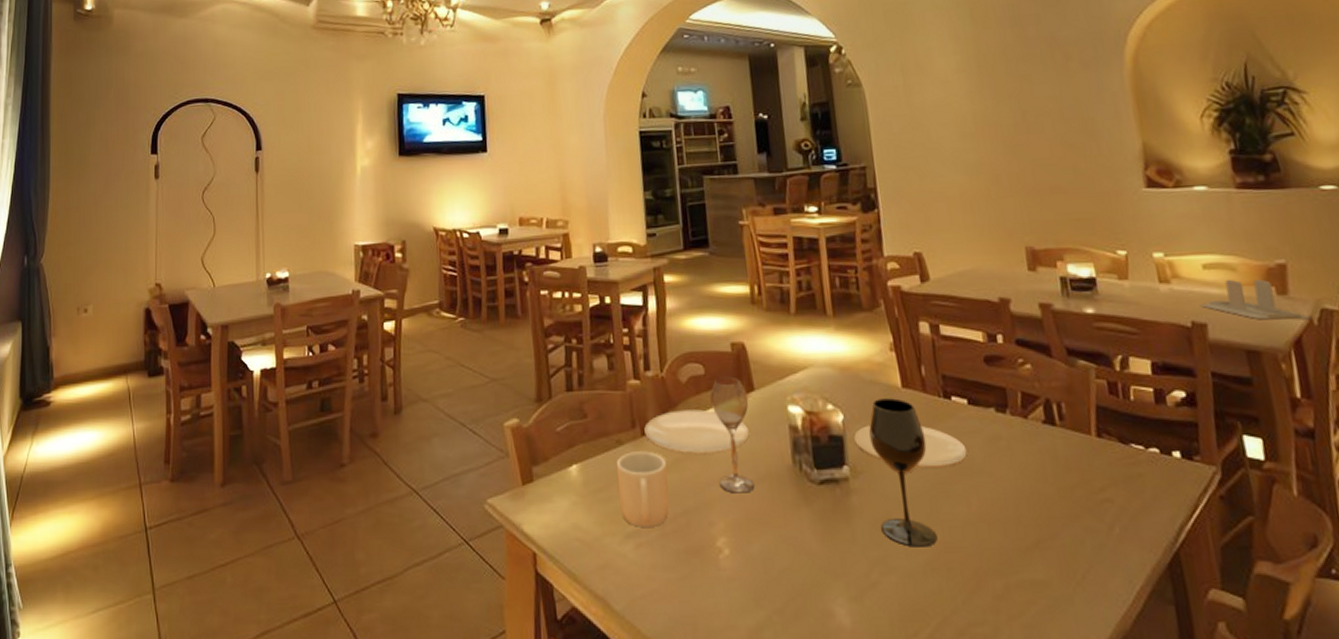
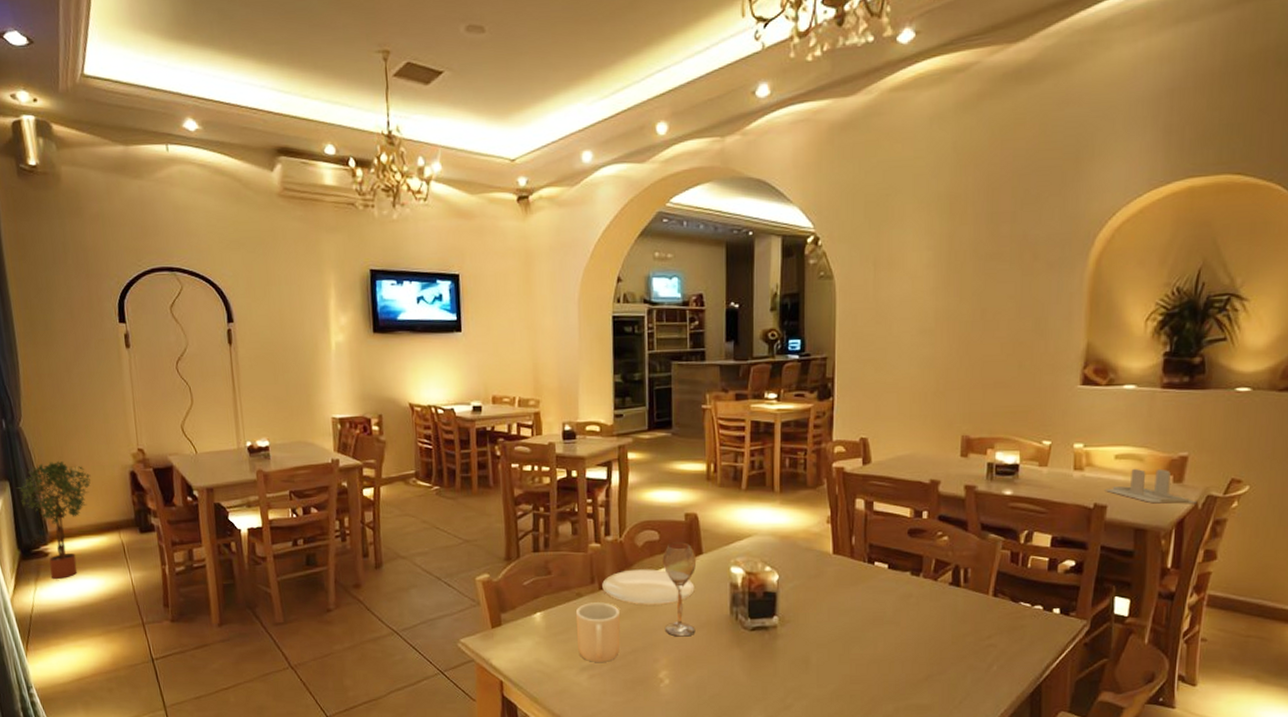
potted tree: none [29,298,105,432] -> present [17,460,91,579]
plate: present [854,425,967,468] -> none [786,584,881,619]
wineglass: present [869,398,938,547] -> none [800,562,847,679]

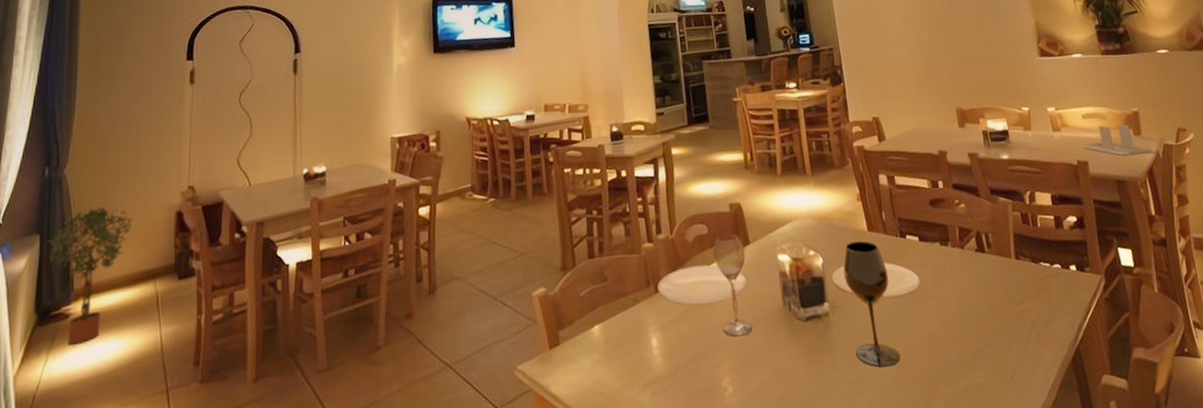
mug: present [575,602,621,662] -> none [633,306,680,377]
plate: none [786,584,881,619] -> present [831,262,921,299]
wineglass: none [800,562,847,679] -> present [843,240,901,367]

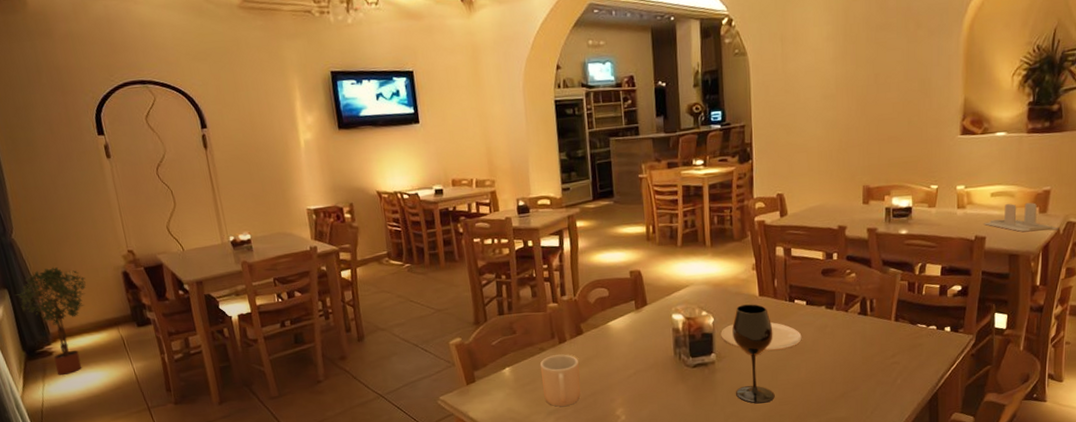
mug: none [633,306,680,377] -> present [539,354,581,407]
plate: present [657,264,747,306] -> none [561,321,642,354]
wineglass: present [713,233,753,337] -> none [612,296,645,379]

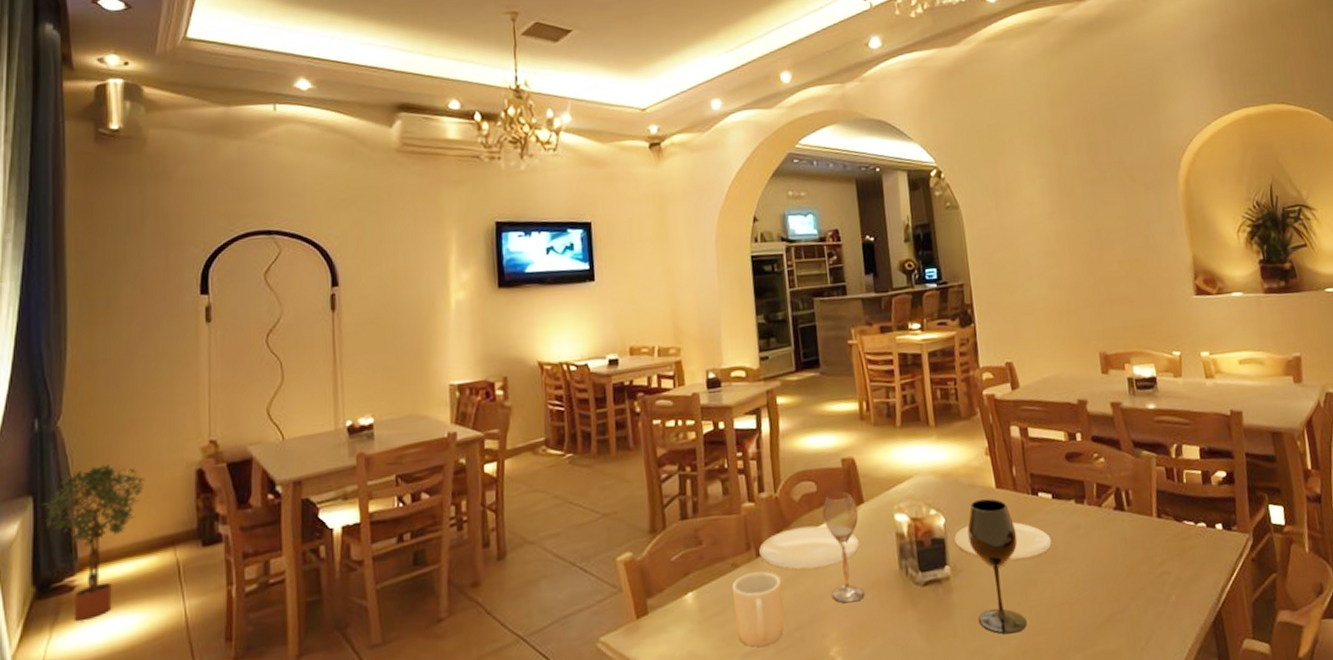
plate: none [561,321,642,354] -> present [759,525,859,571]
wineglass: none [612,296,645,379] -> present [822,491,865,603]
napkin holder: present [983,202,1060,232] -> none [1237,370,1320,406]

